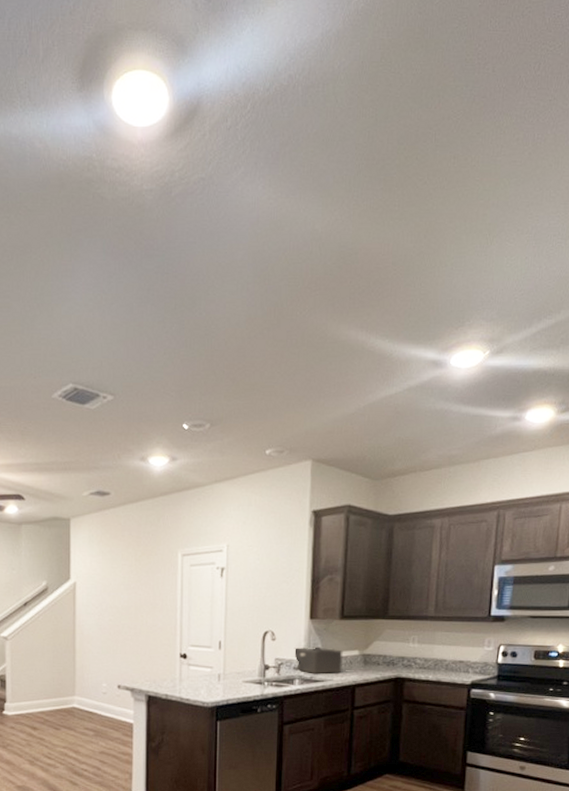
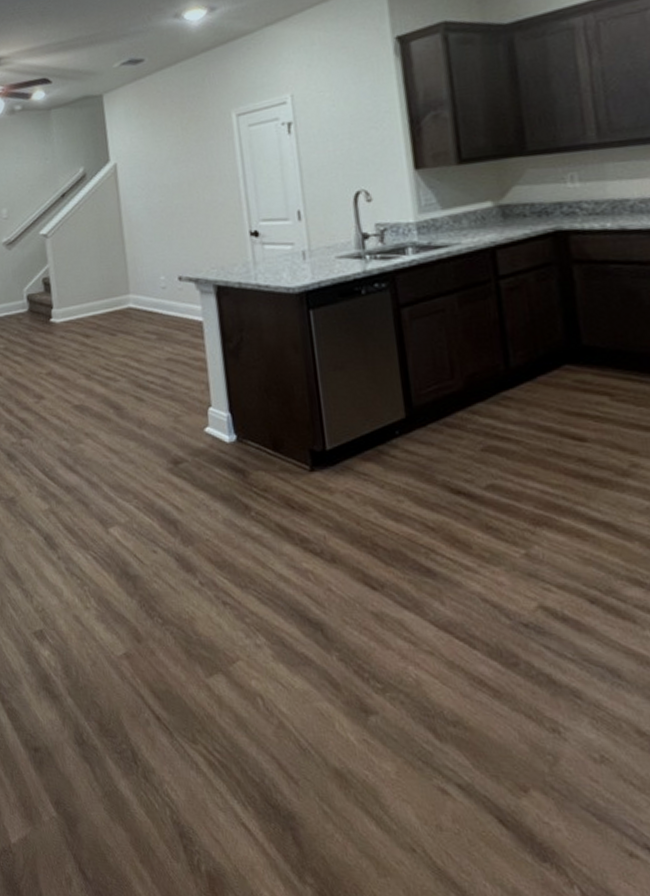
toaster: present [292,648,343,675] -> none [398,202,472,239]

